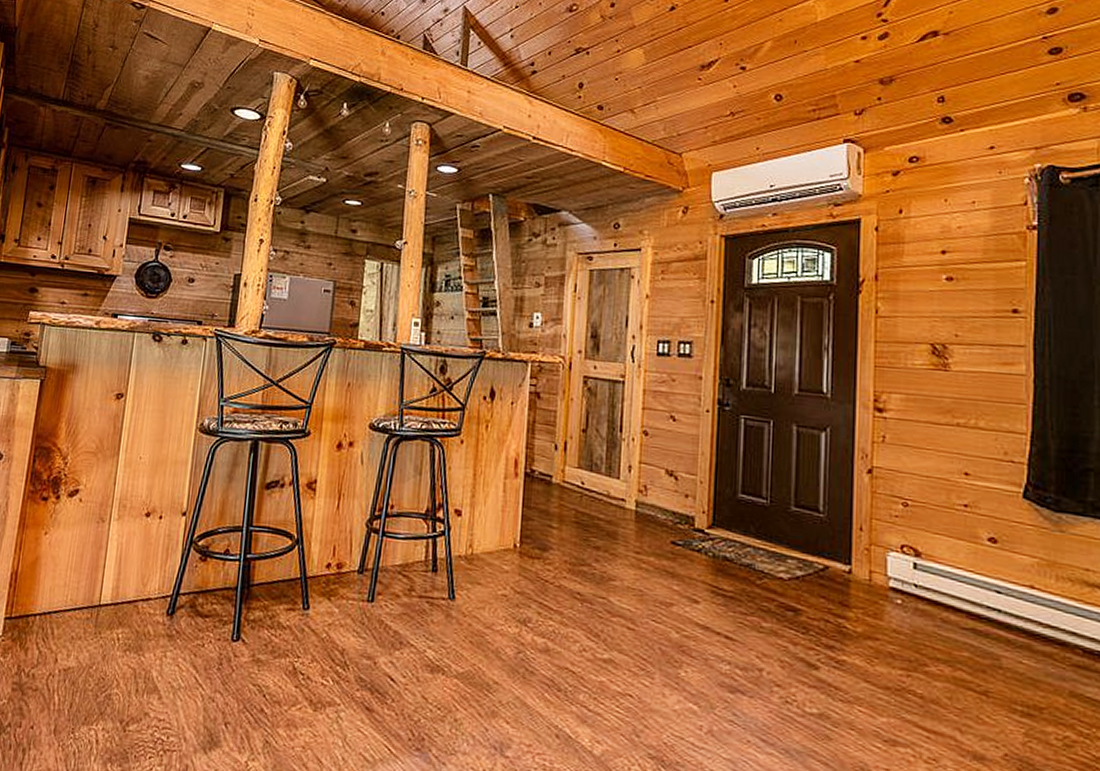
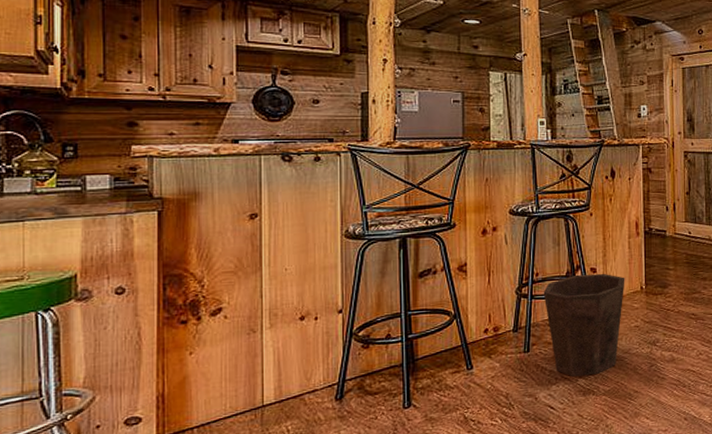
waste bin: none [396,515,496,648] -> present [543,273,625,377]

